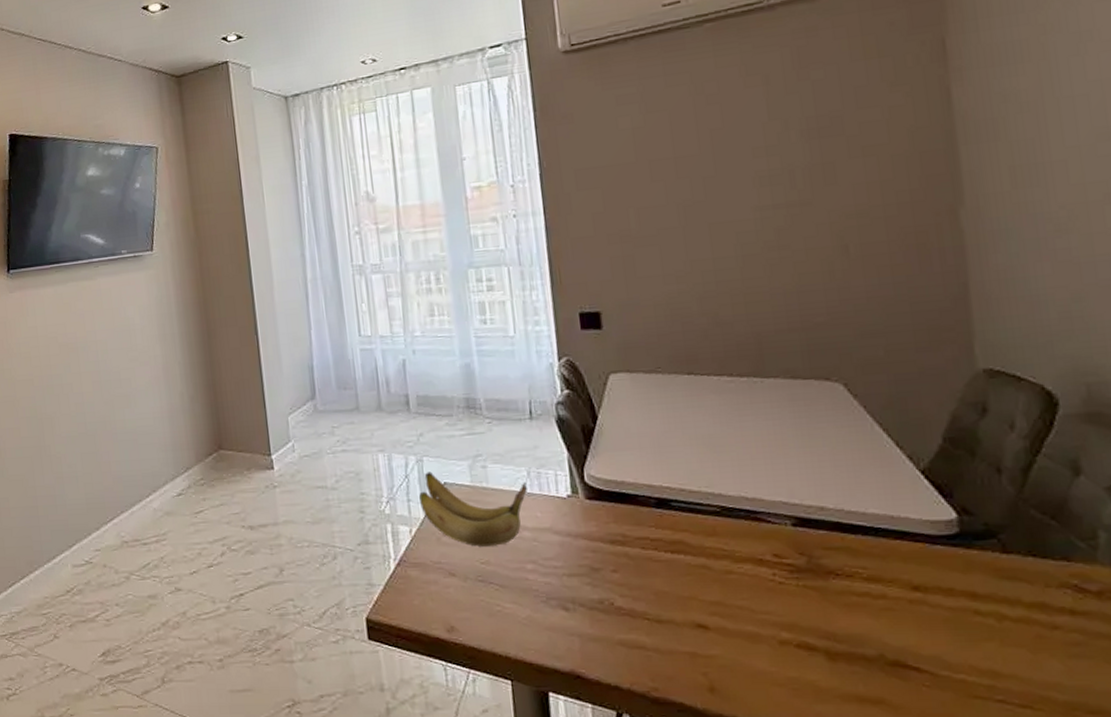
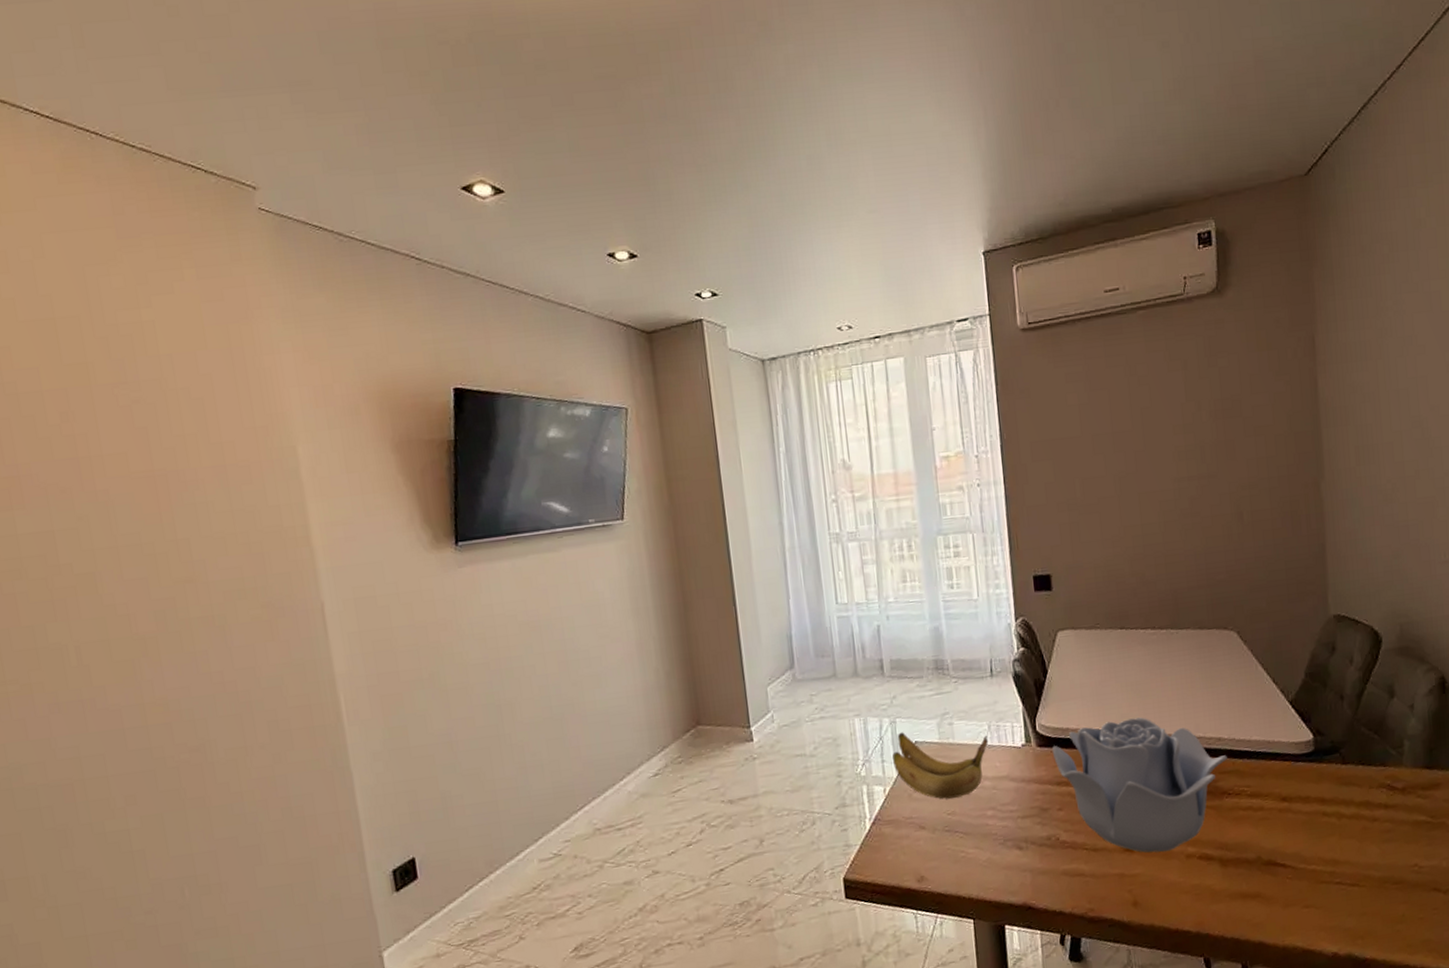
decorative bowl: none [603,475,834,634] -> present [1051,717,1227,853]

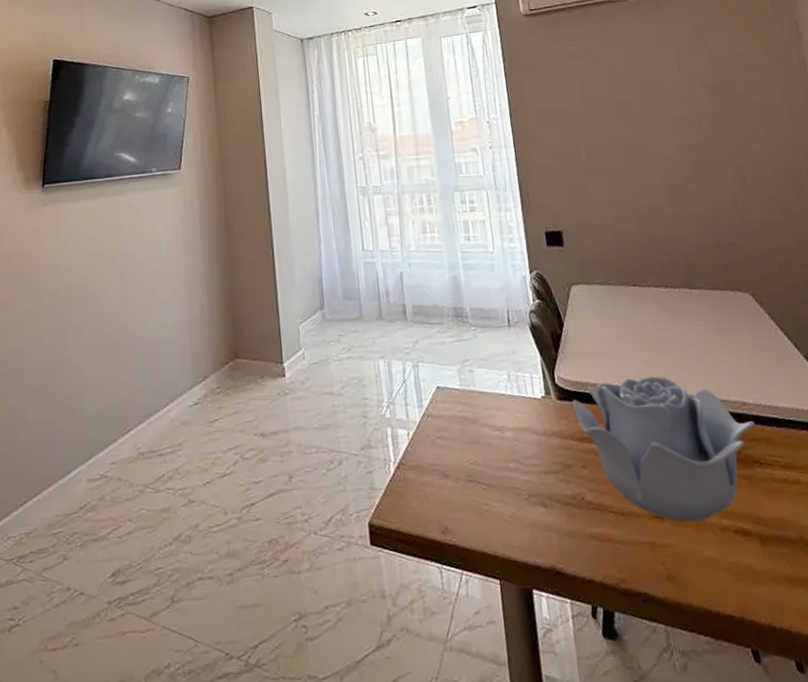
banana: present [892,732,989,799] -> none [415,376,509,448]

